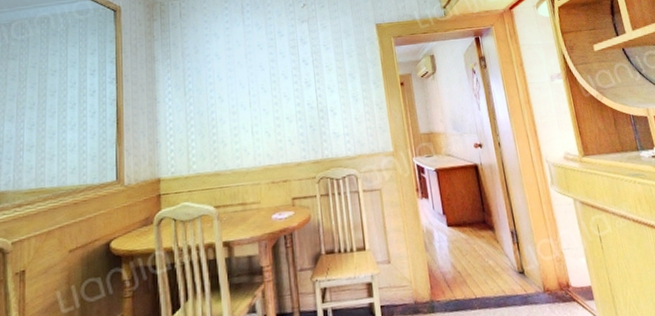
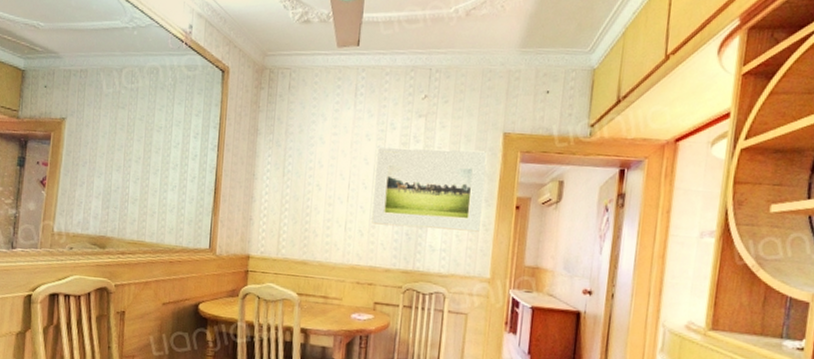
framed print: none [270,42,376,123] -> present [372,147,487,232]

